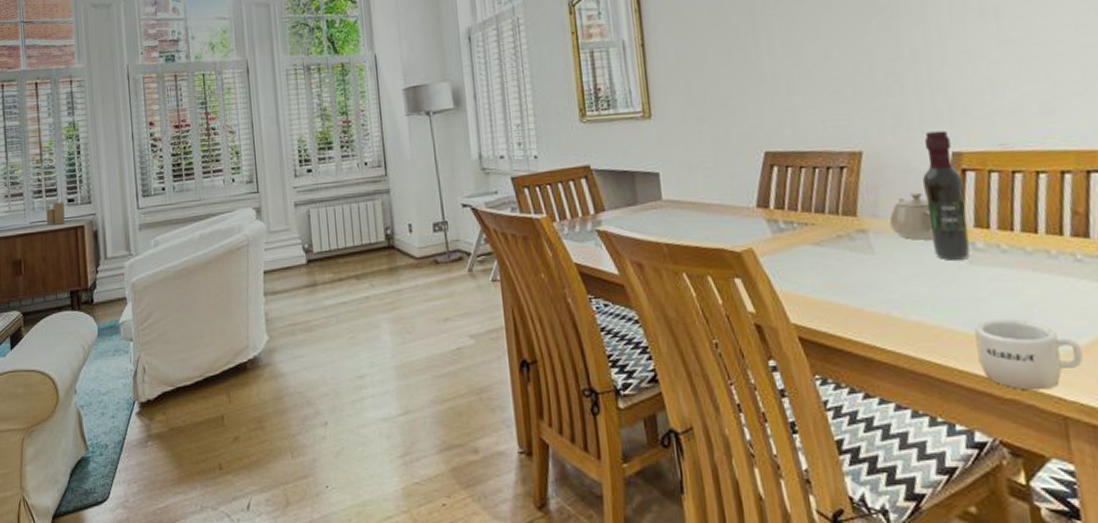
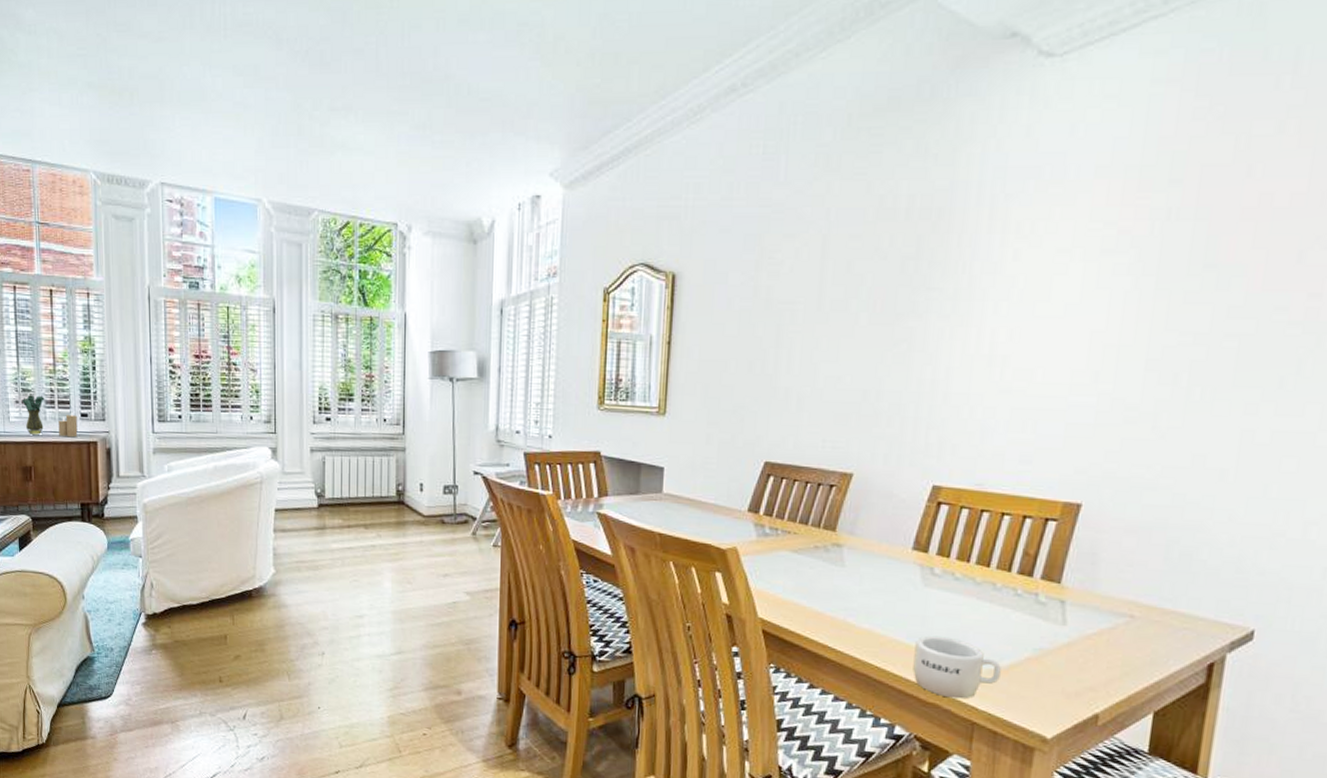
vase: none [11,186,33,227] -> present [22,394,45,435]
teapot: present [889,192,934,240] -> none [862,517,902,560]
wine bottle: present [921,130,970,261] -> none [896,464,937,582]

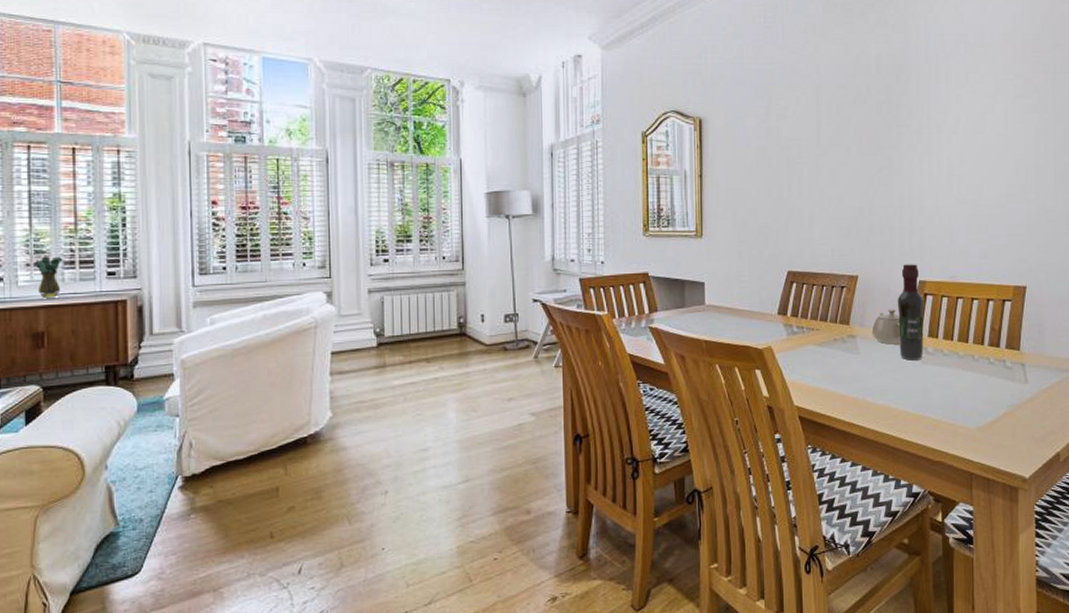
candle: present [58,411,78,438] -> none [79,270,103,298]
teapot: none [862,517,902,560] -> present [871,309,900,345]
wine bottle: none [896,464,937,582] -> present [897,264,924,361]
mug: present [913,635,1001,699] -> none [920,403,986,455]

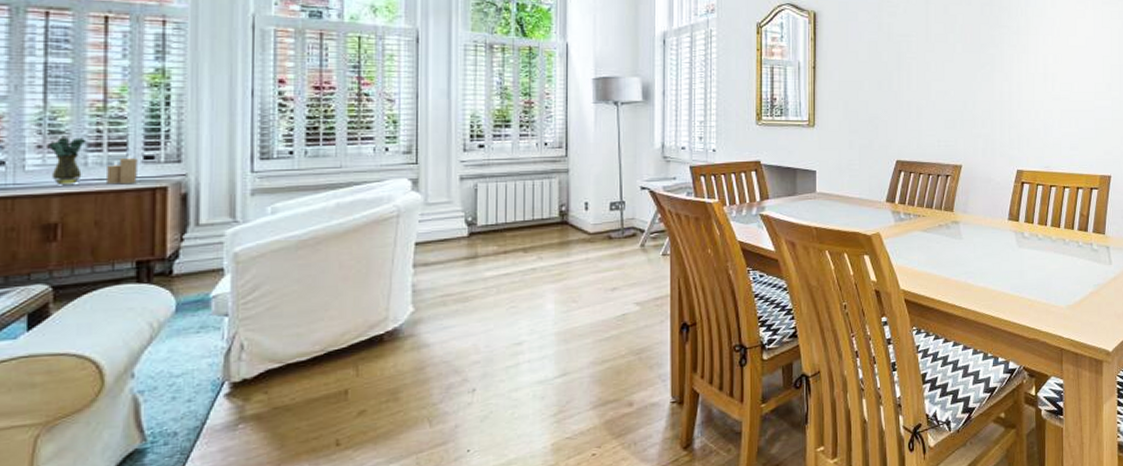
candle: none [79,270,103,298] -> present [107,154,138,185]
teapot: present [871,309,900,345] -> none [973,196,999,230]
wine bottle: present [897,264,924,361] -> none [997,155,1021,245]

